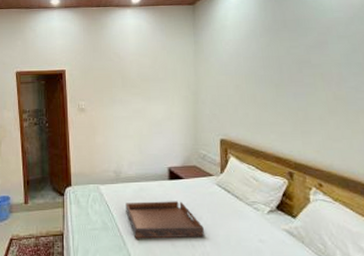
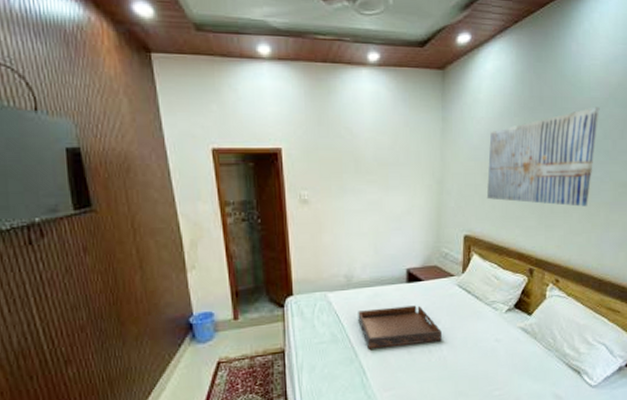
wall art: none [238,25,346,114] -> present [486,107,600,207]

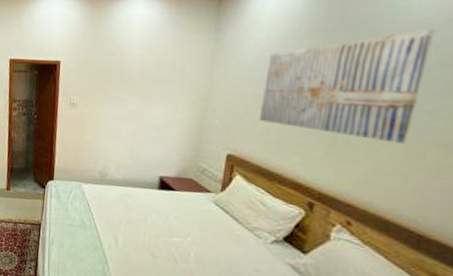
serving tray: present [358,305,442,350] -> none [107,205,191,254]

